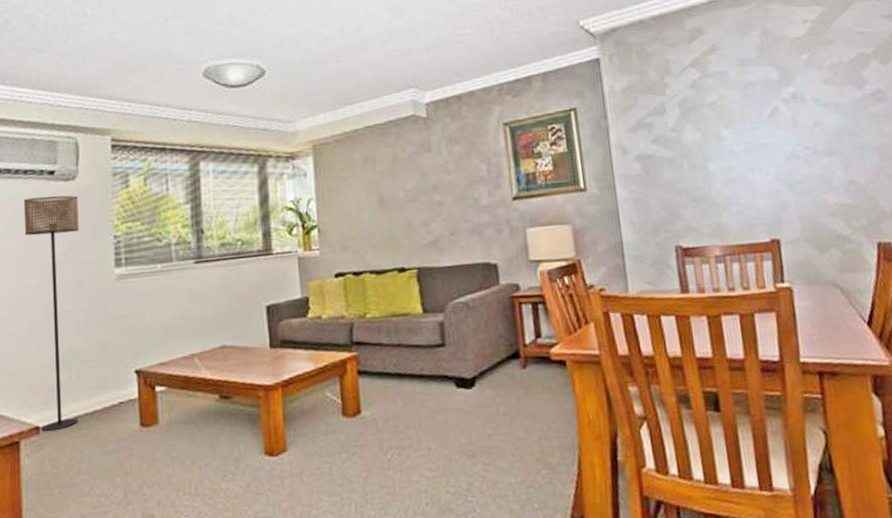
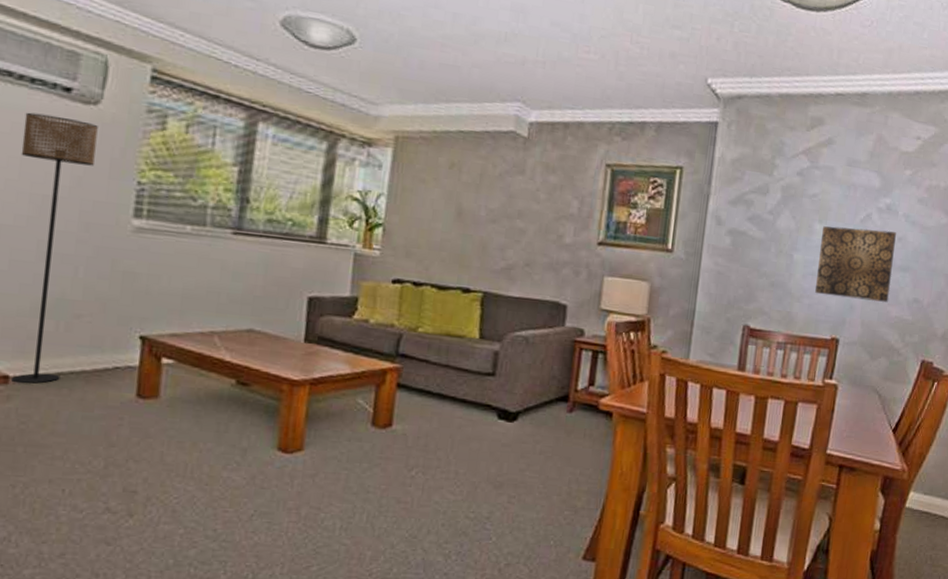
wall art: none [731,118,822,199] -> present [815,226,896,303]

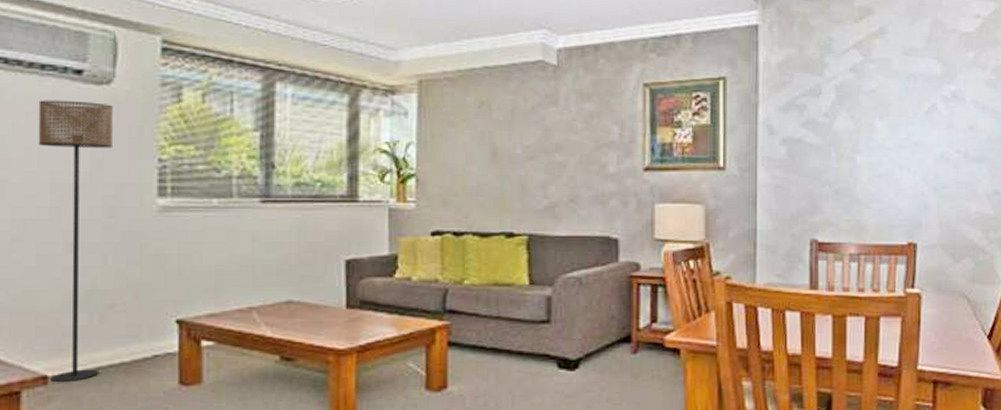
wall art: present [815,226,896,303] -> none [885,119,967,199]

